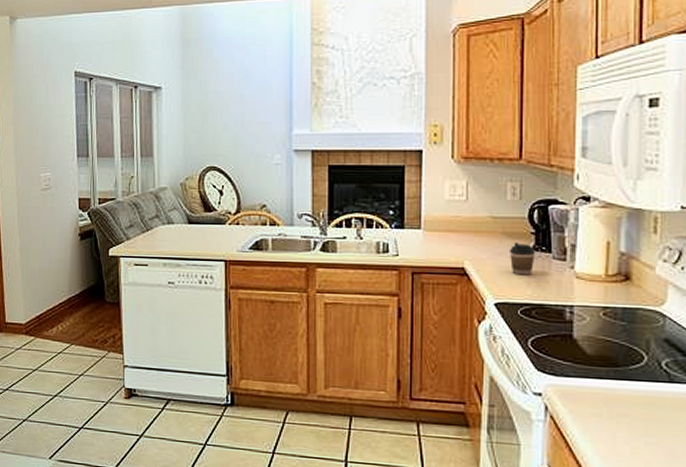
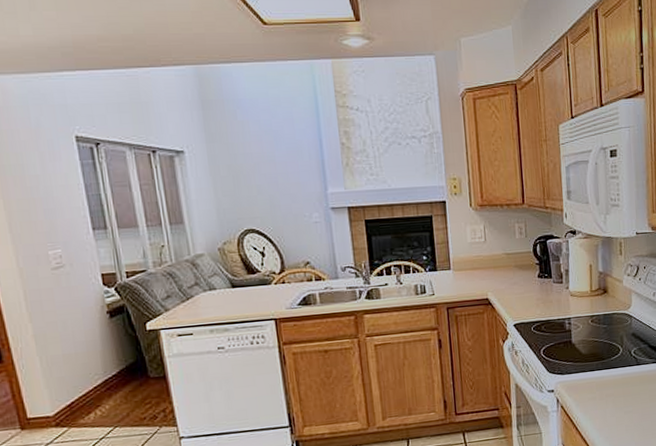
coffee cup: present [509,242,535,275] -> none [521,273,541,299]

